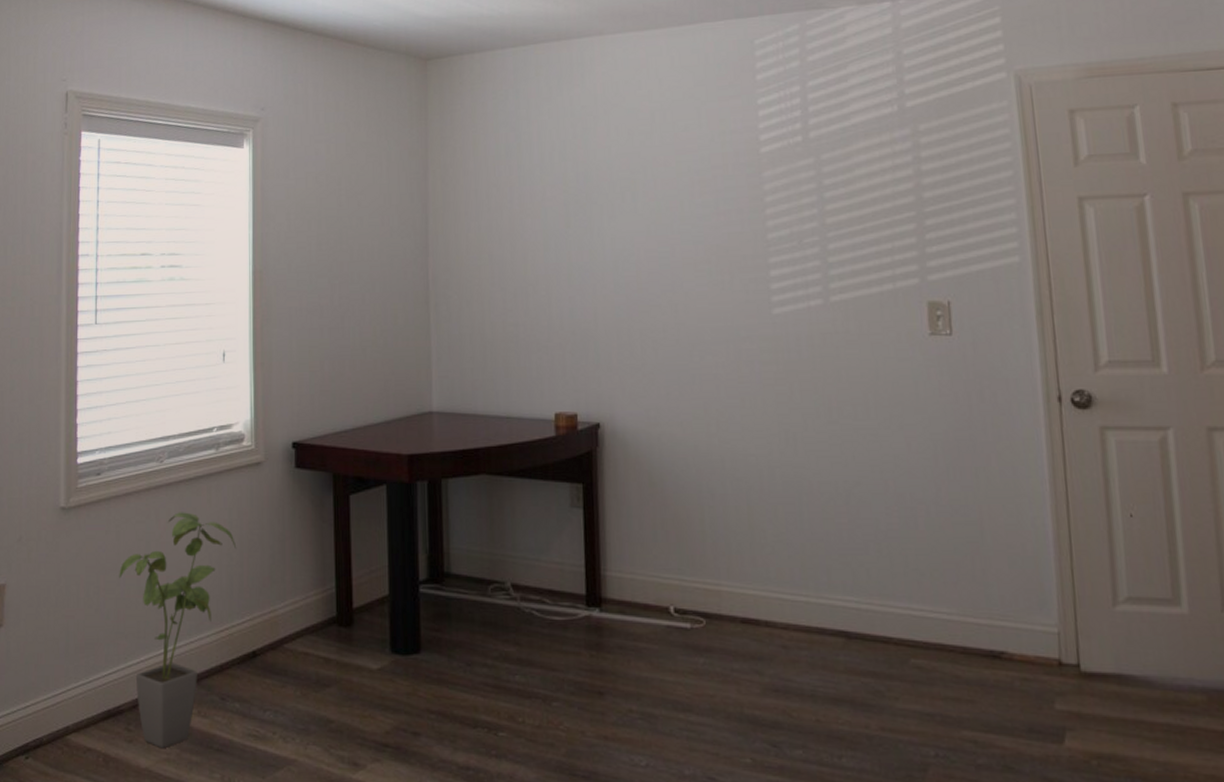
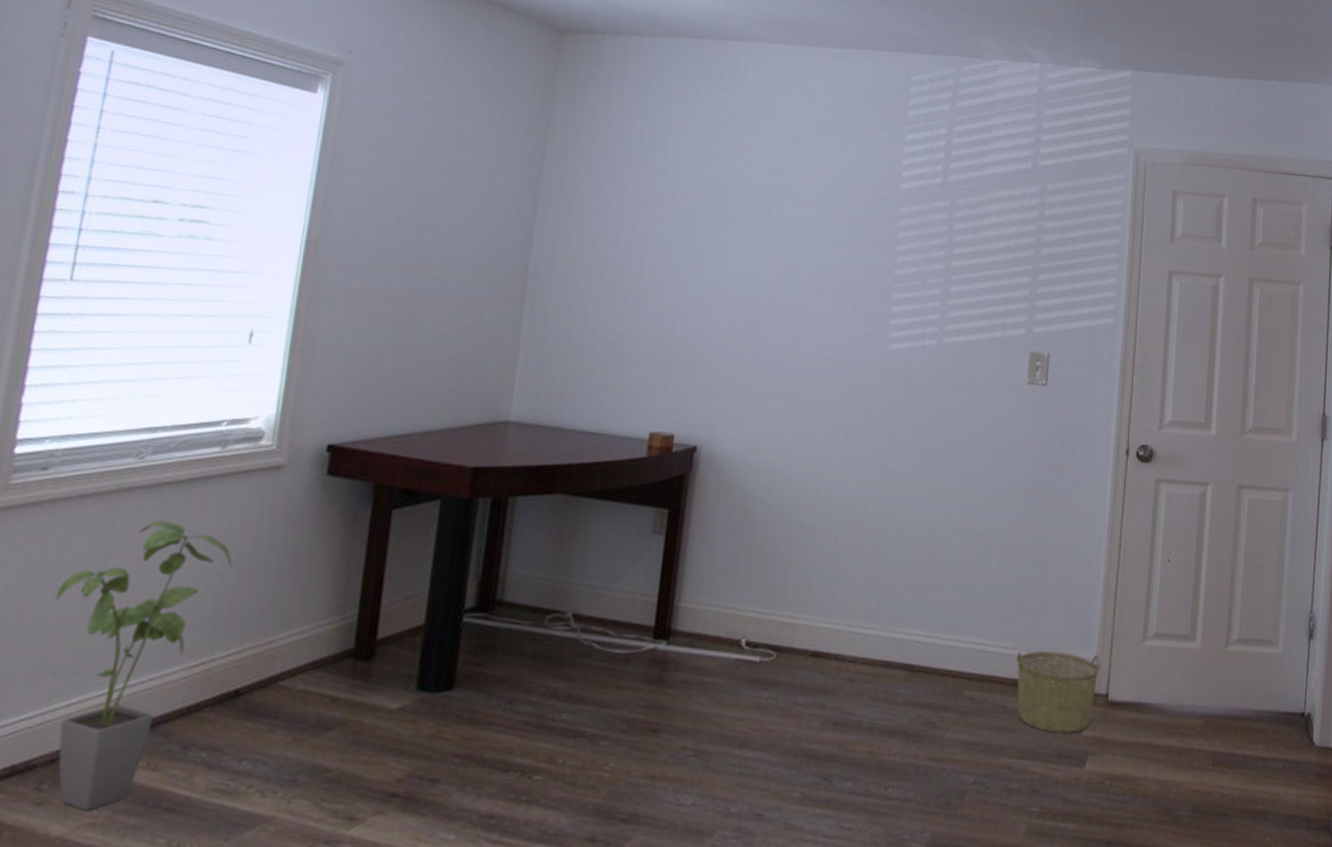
basket: none [964,617,1065,706] -> present [1017,651,1100,733]

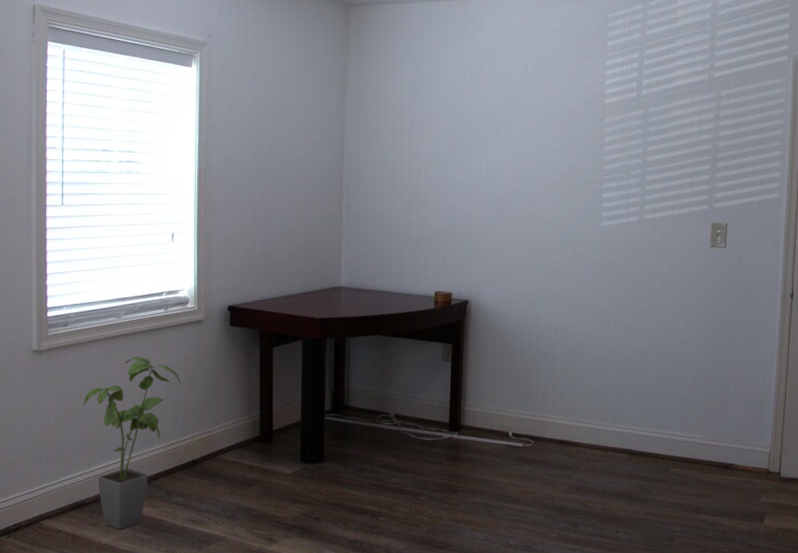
basket: present [1017,651,1100,733] -> none [709,441,774,499]

